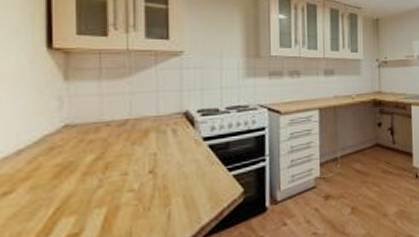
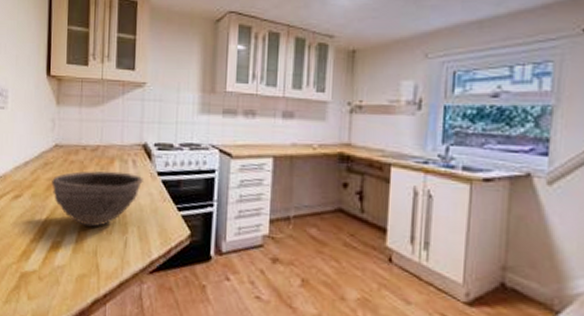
bowl: none [62,143,186,209] -> present [52,171,143,227]

